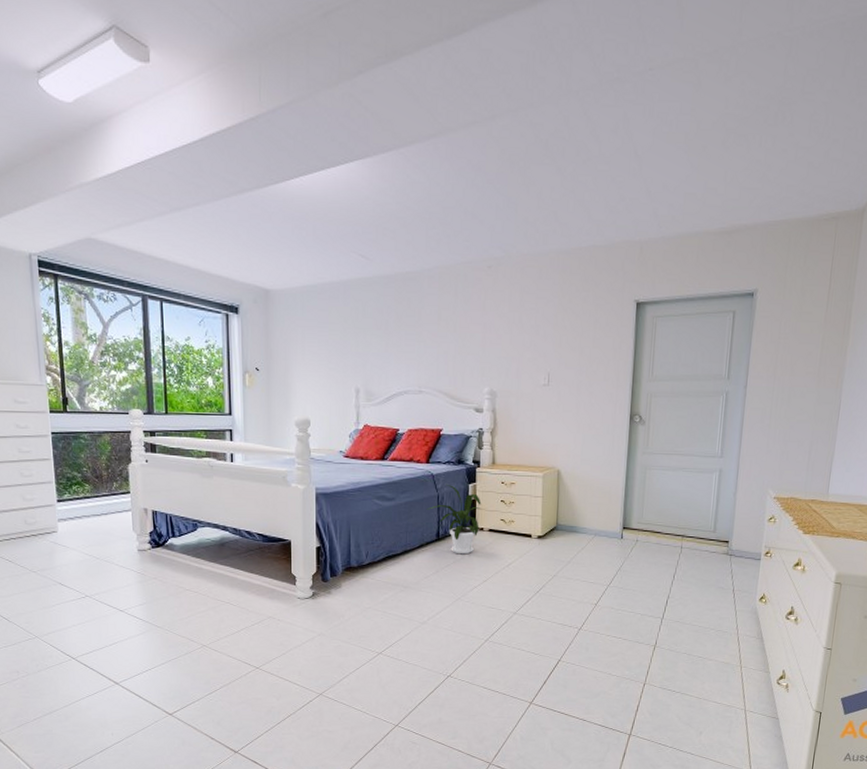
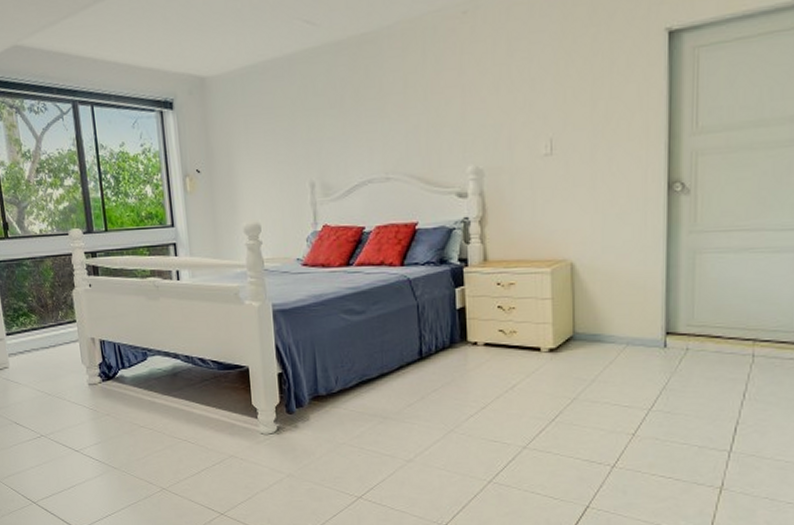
house plant: present [426,484,481,555] -> none [403,289,473,376]

